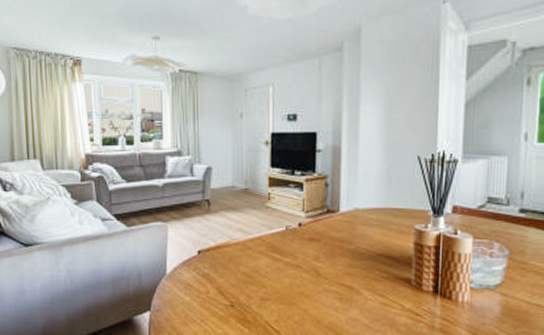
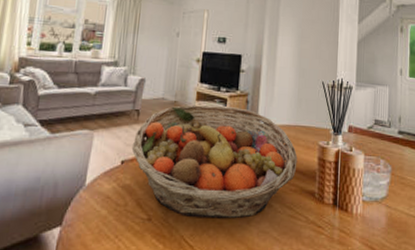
fruit basket: none [206,190,389,306] -> present [131,104,298,219]

